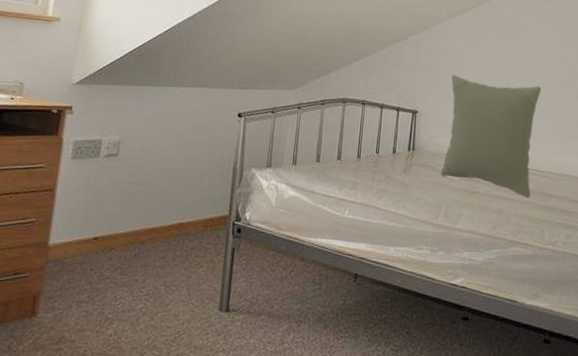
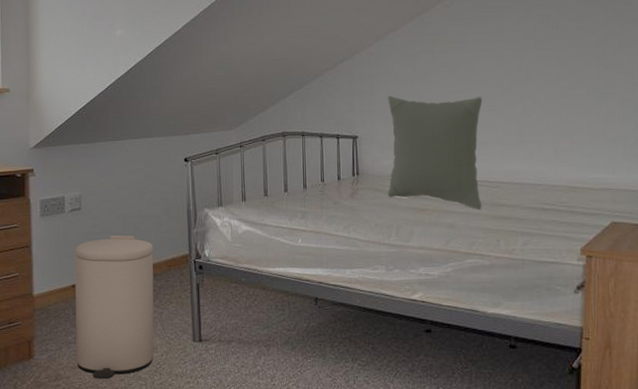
pedal bin: none [85,187,191,346] -> present [74,235,154,379]

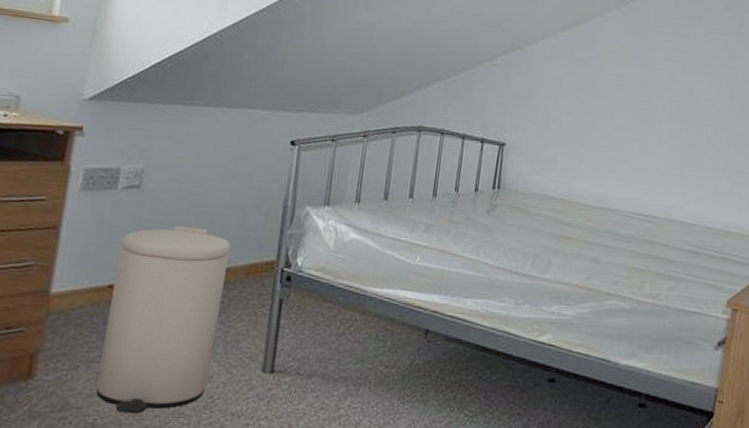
pillow: present [387,95,482,209] -> none [529,102,648,245]

